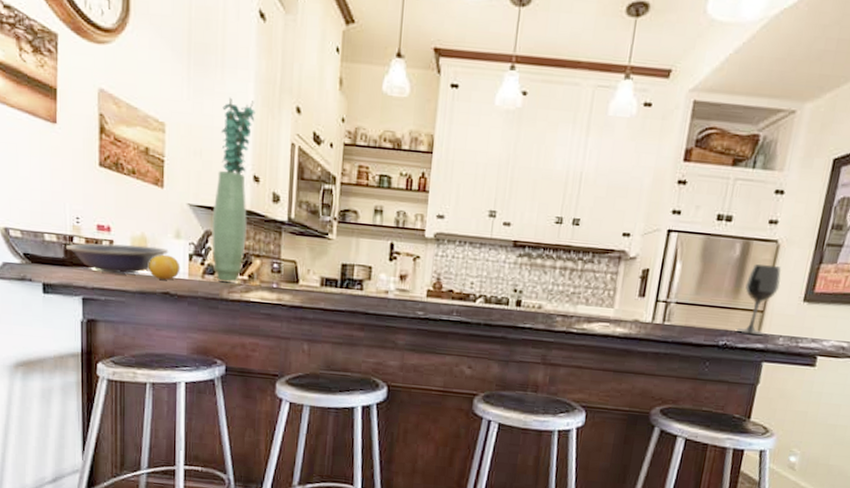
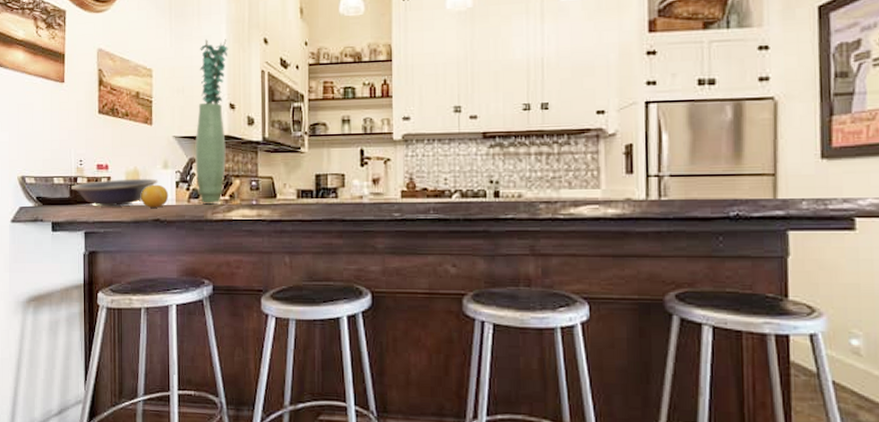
wine glass: present [735,264,781,336] -> none [746,124,789,202]

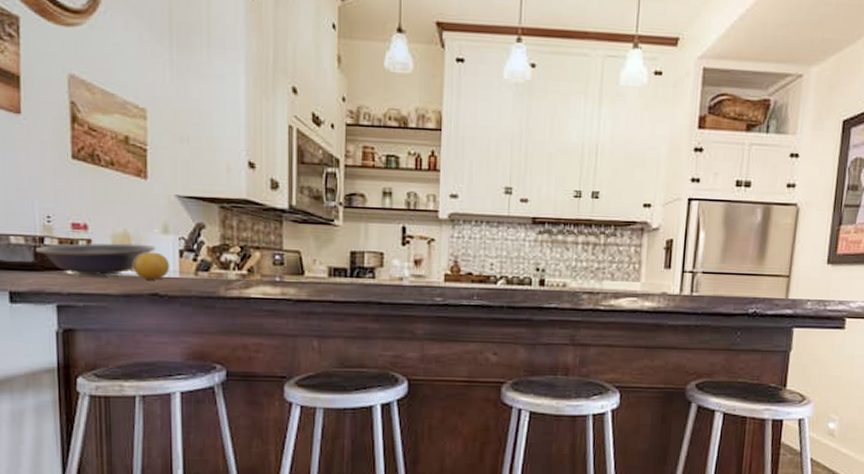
vase: present [195,39,228,203] -> none [204,79,247,278]

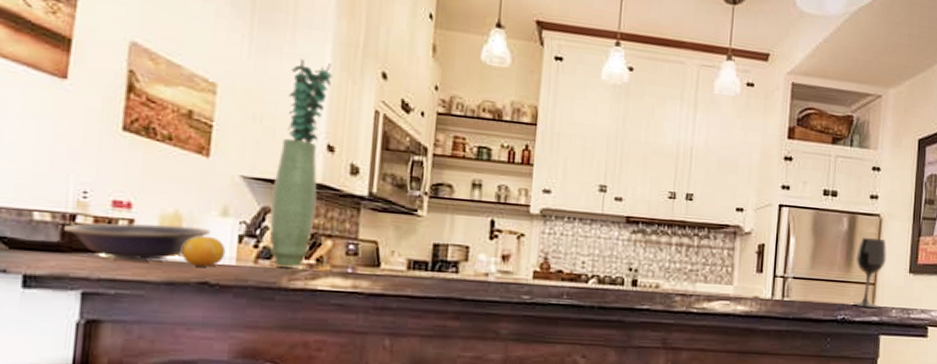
vase: none [204,79,247,278] -> present [269,58,333,268]
wine glass: none [763,229,804,301] -> present [851,238,887,309]

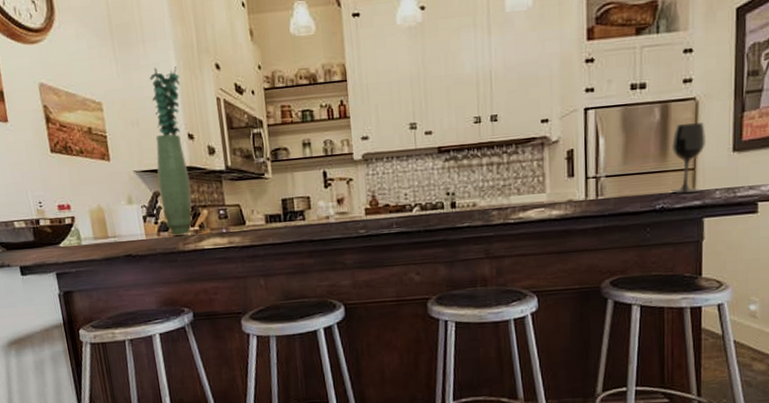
bowl: present [64,223,211,261] -> none [34,215,125,247]
fruit: present [182,235,226,267] -> none [109,220,138,244]

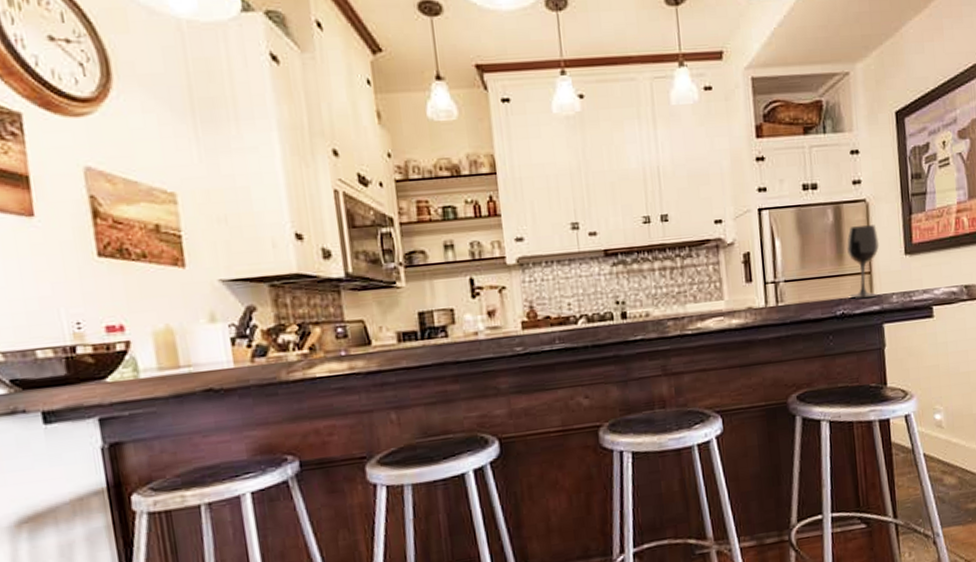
vase: present [149,66,192,236] -> none [244,151,300,362]

